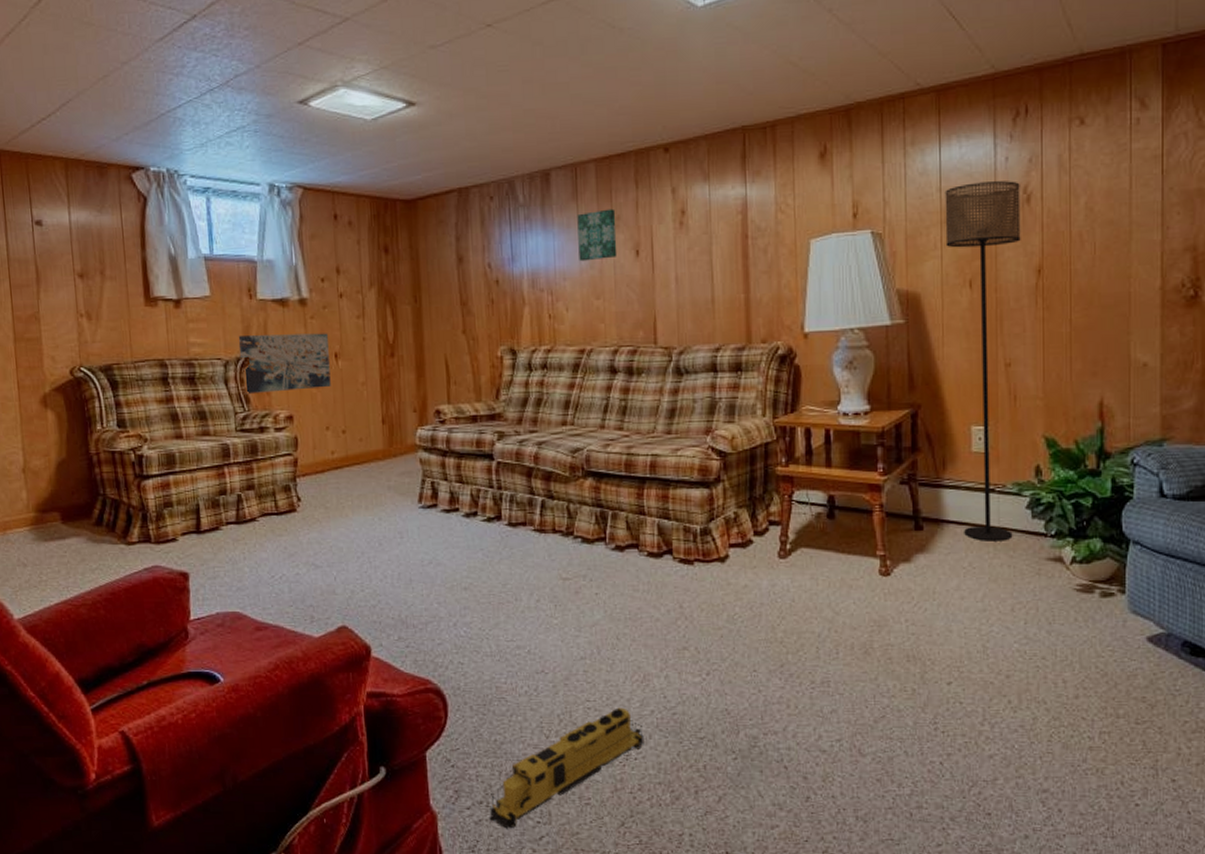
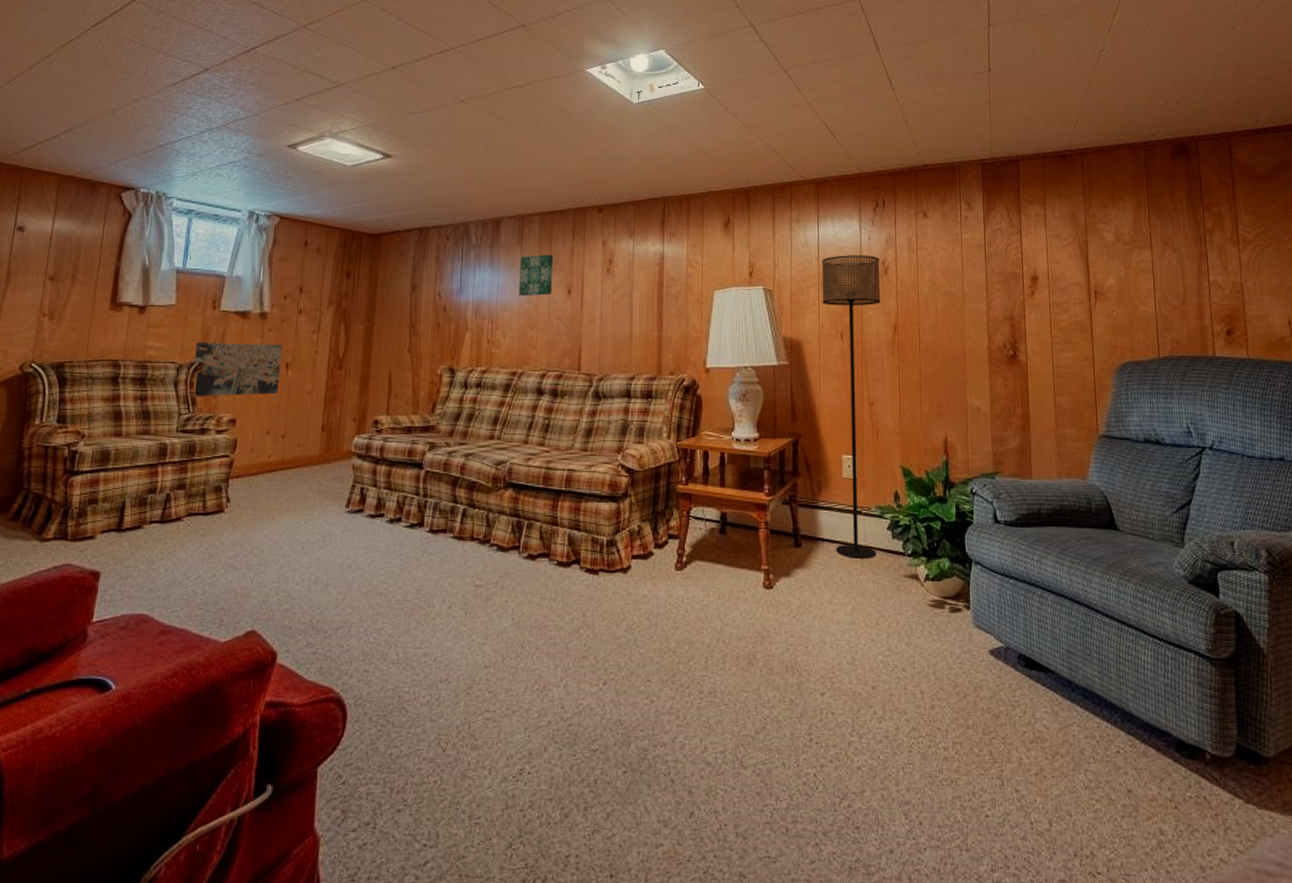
toy train: present [489,707,644,829] -> none [374,718,539,854]

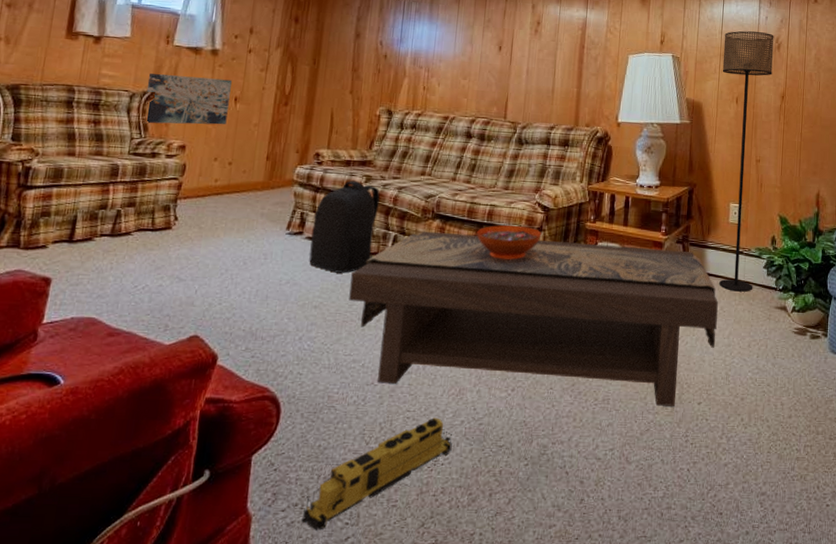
backpack: none [371,448,446,554] -> present [309,180,380,273]
toy train: none [374,718,539,854] -> present [301,417,452,530]
coffee table: none [416,502,837,698] -> present [349,231,718,406]
wall art: present [519,254,554,296] -> none [454,13,488,50]
decorative bowl: none [554,491,627,531] -> present [477,224,542,260]

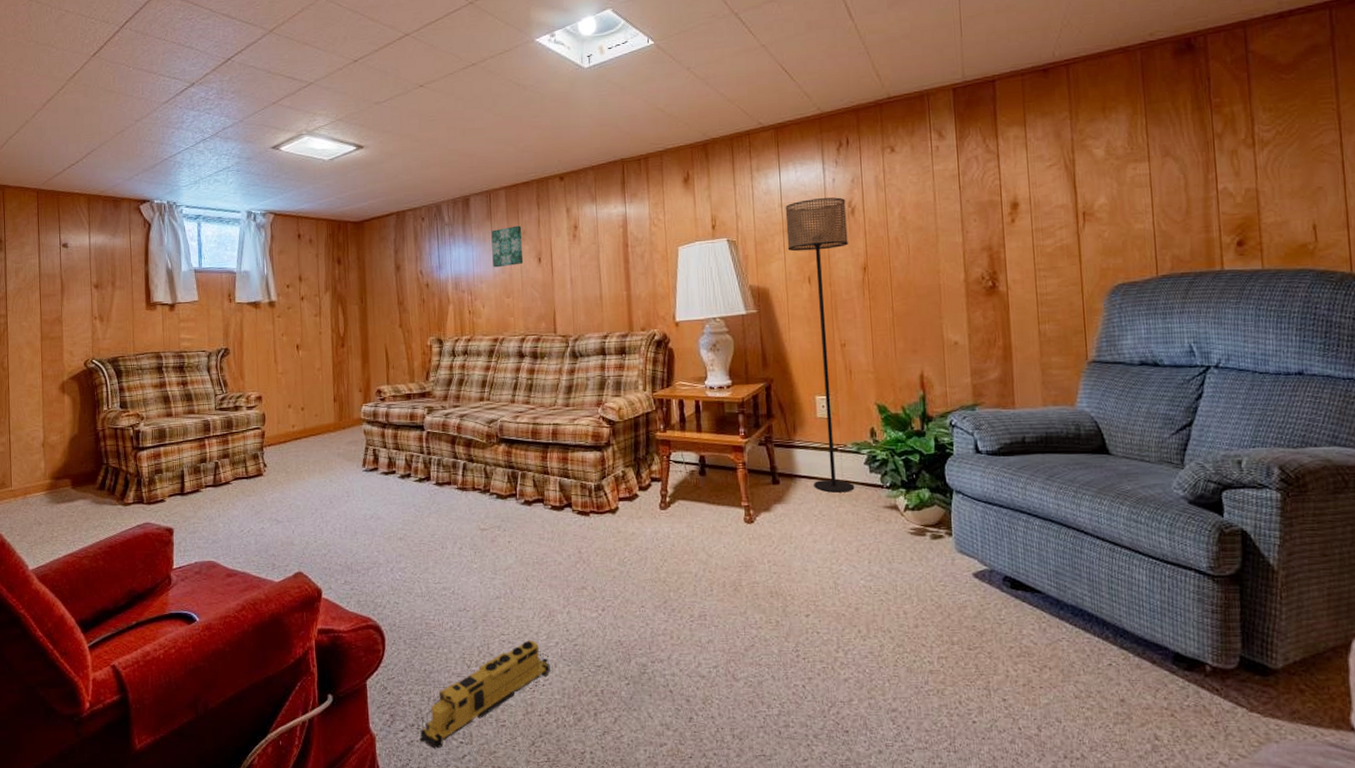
wall art: present [144,74,232,125] -> none [219,329,293,380]
backpack: present [309,180,380,273] -> none [385,412,447,505]
coffee table: present [349,231,718,406] -> none [429,453,818,620]
wall art: none [454,13,488,50] -> present [491,225,524,268]
decorative bowl: present [477,224,542,260] -> none [543,442,611,478]

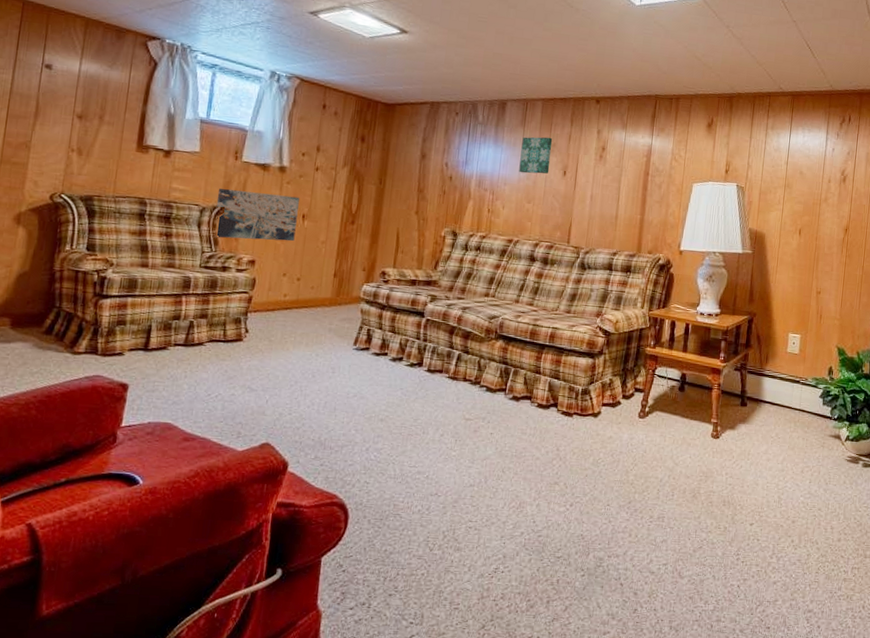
wall art: none [219,329,293,380] -> present [215,189,299,242]
toy train: present [419,640,551,749] -> none [368,528,512,628]
floor lamp: present [785,197,855,493] -> none [775,162,840,420]

